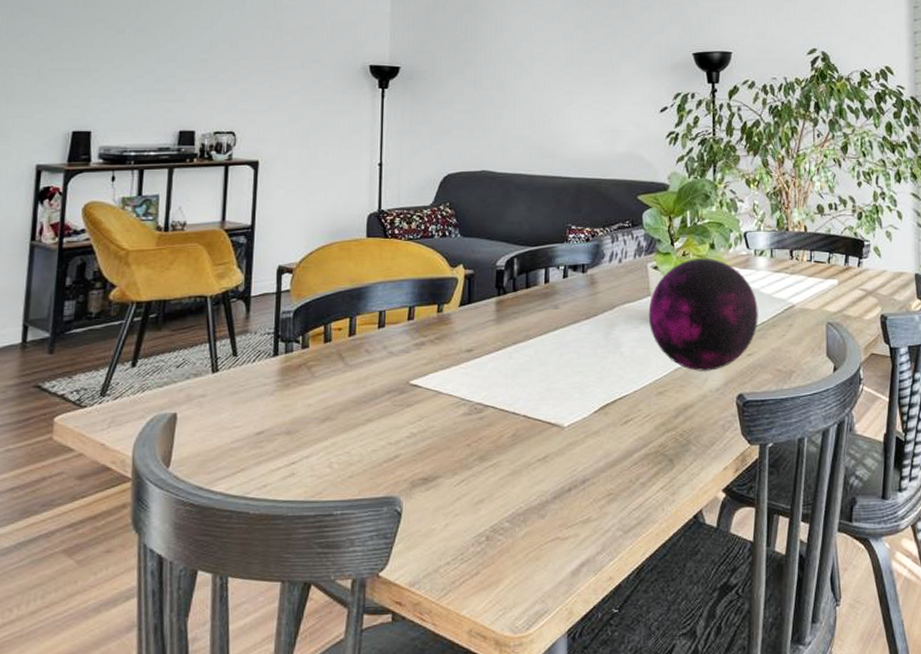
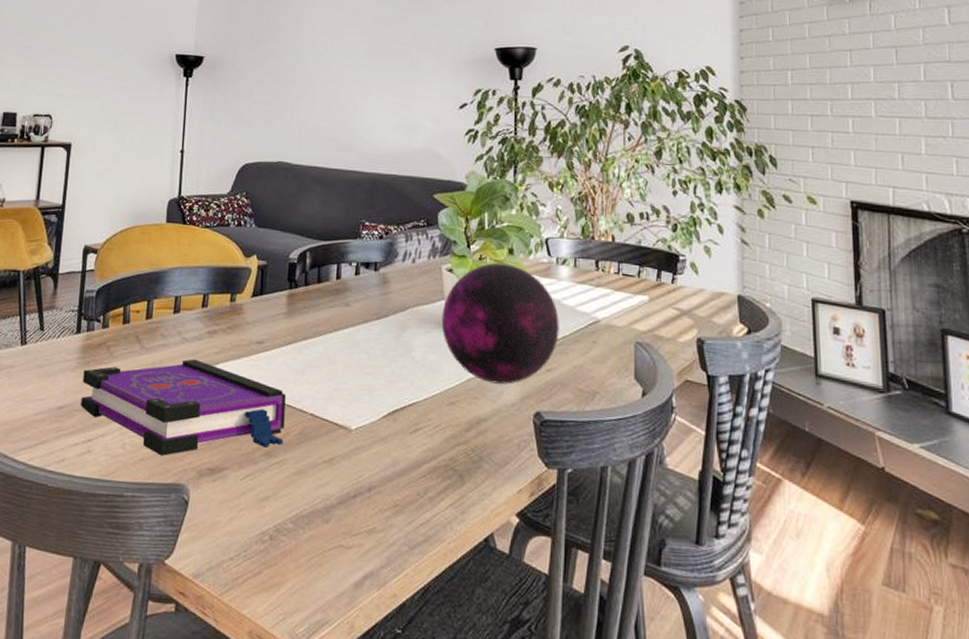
board game: none [282,372,498,471] -> present [80,359,286,456]

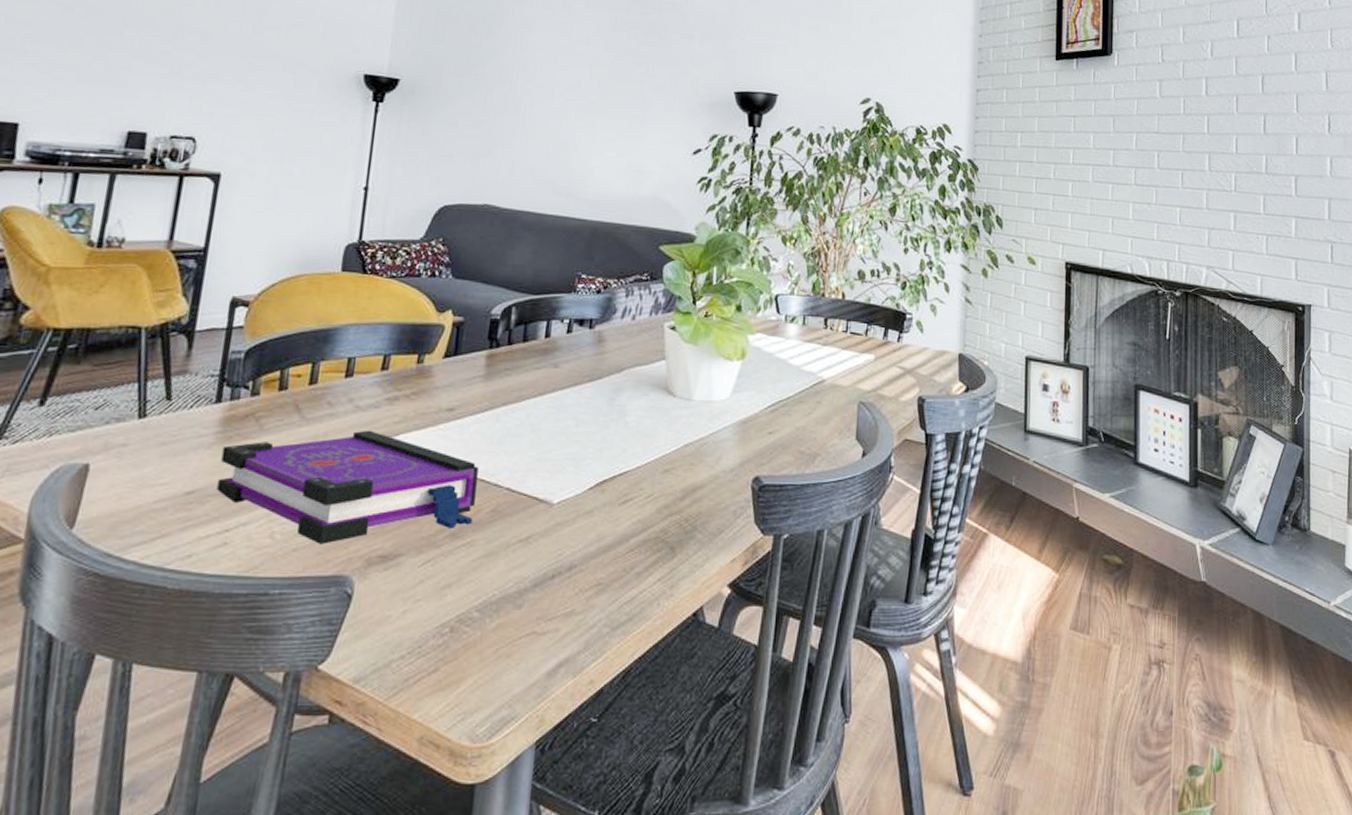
decorative orb: present [441,263,559,384] -> none [660,321,784,449]

